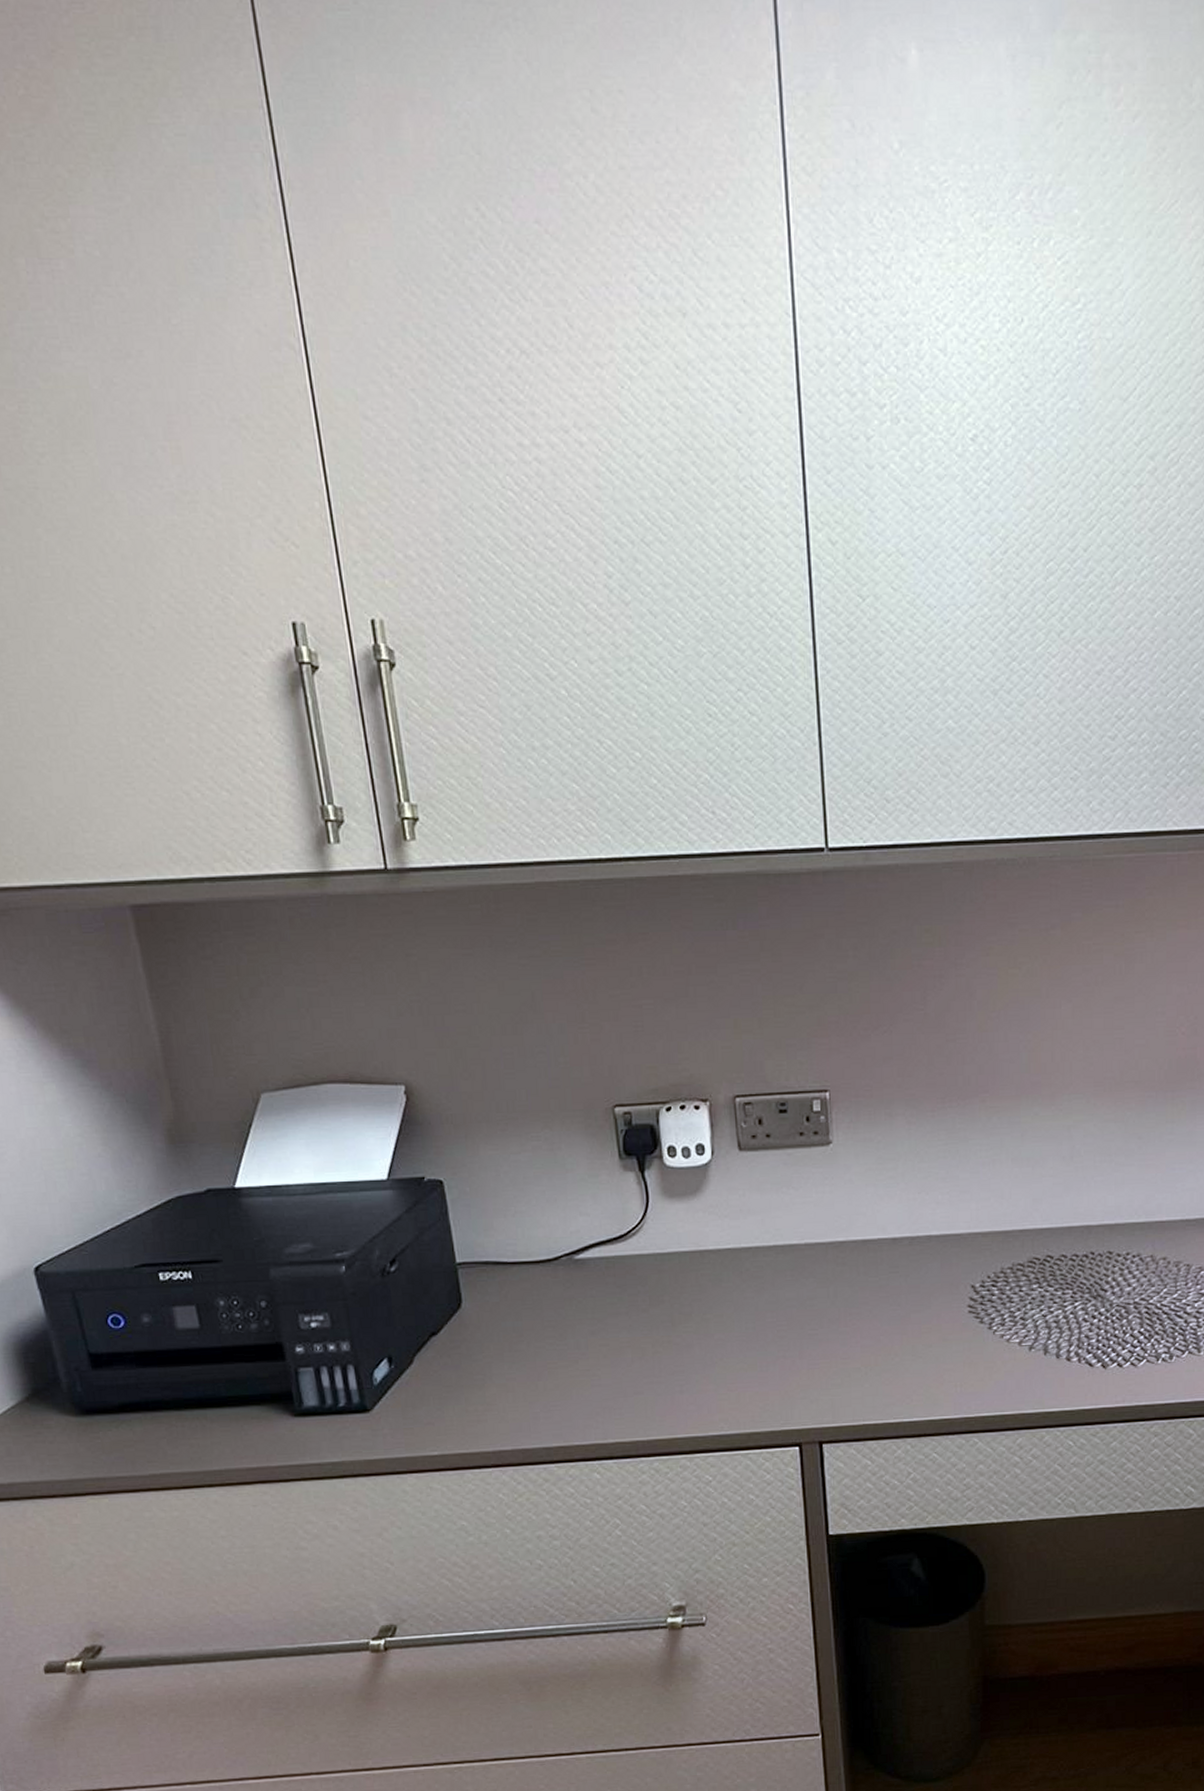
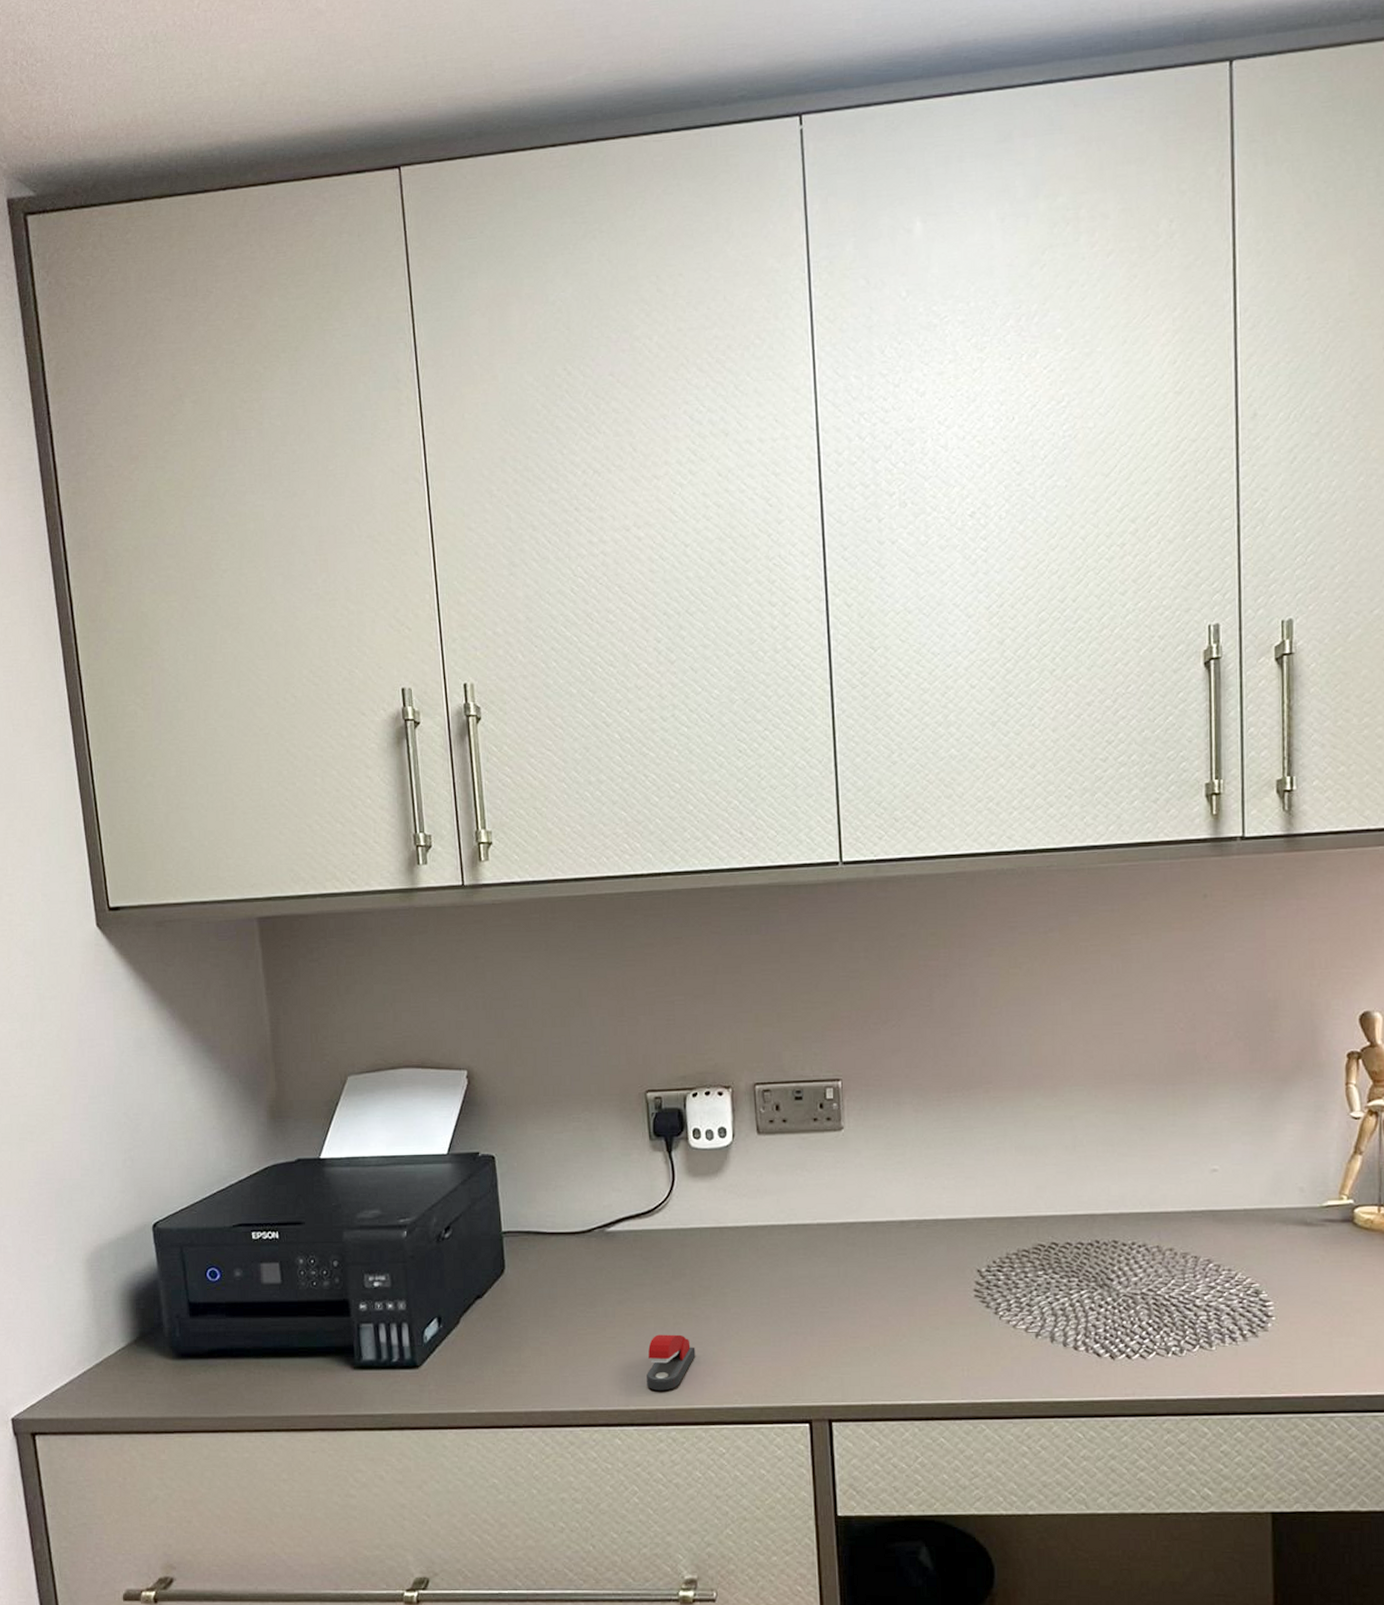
stapler: none [625,1363,678,1422] -> present [647,1334,696,1391]

